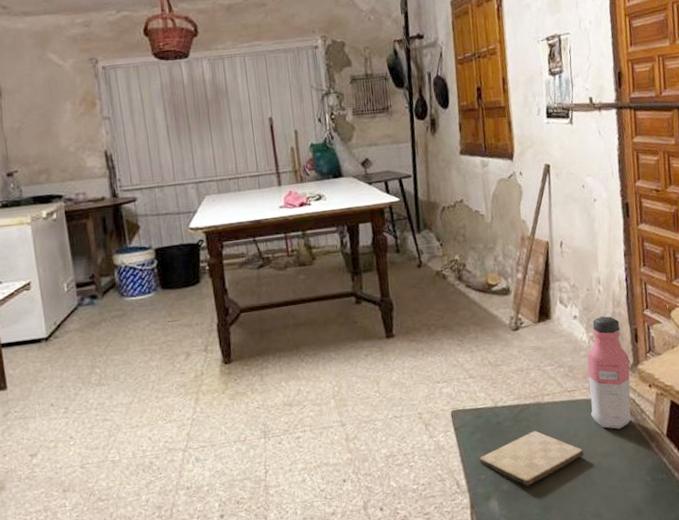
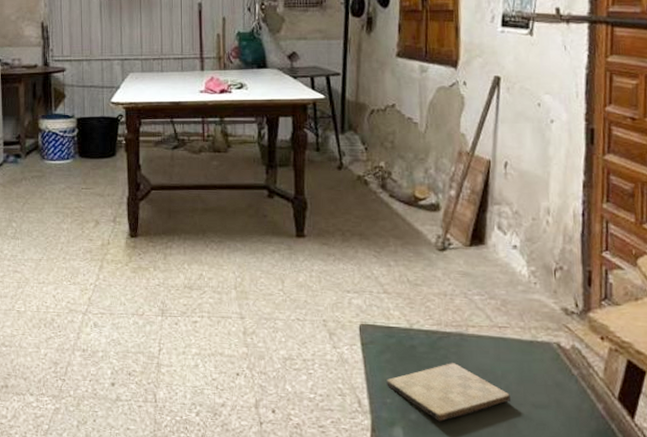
water bottle: present [587,316,632,429] -> none [523,251,579,380]

